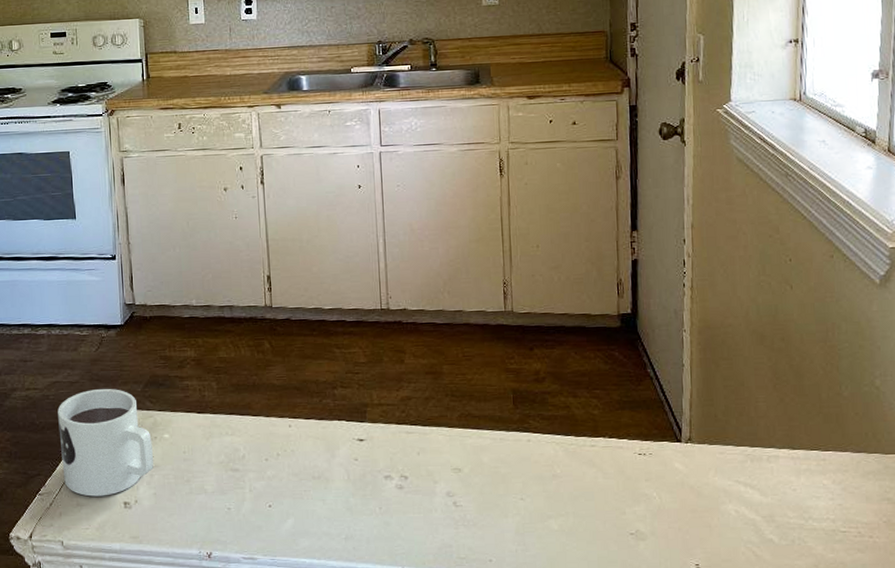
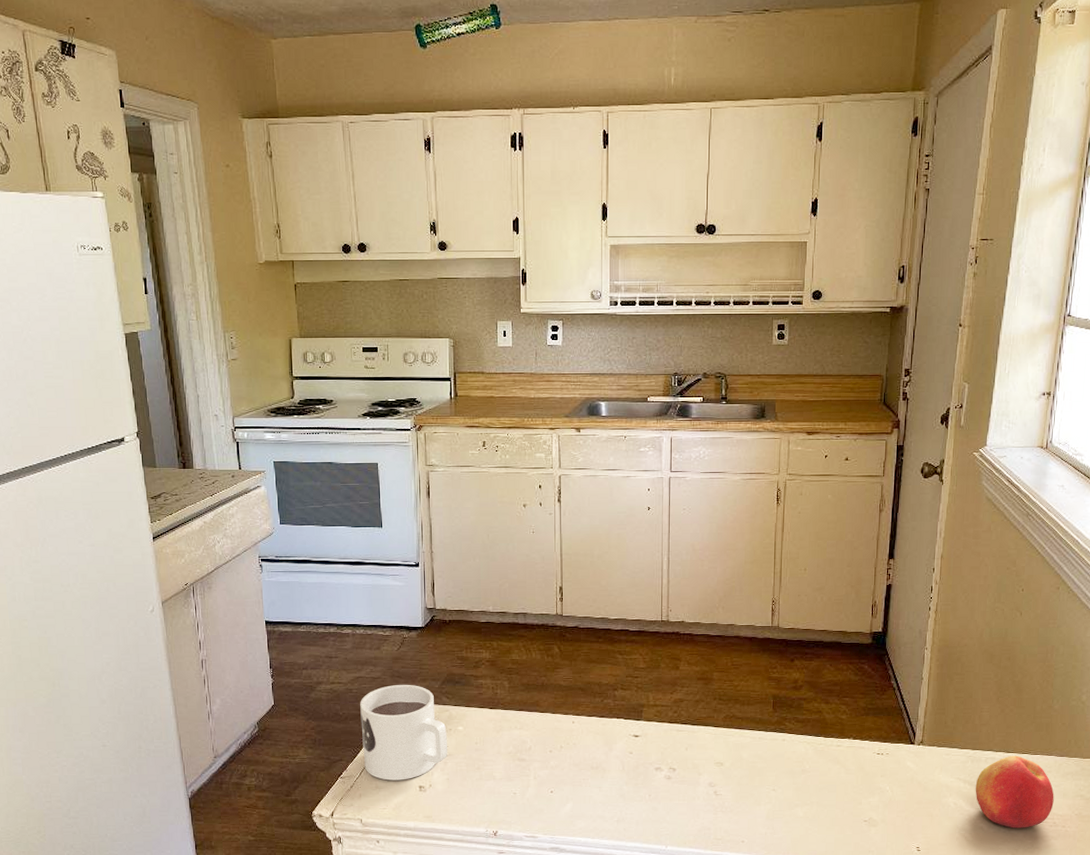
apple: none [758,452,856,540] -> present [975,755,1054,828]

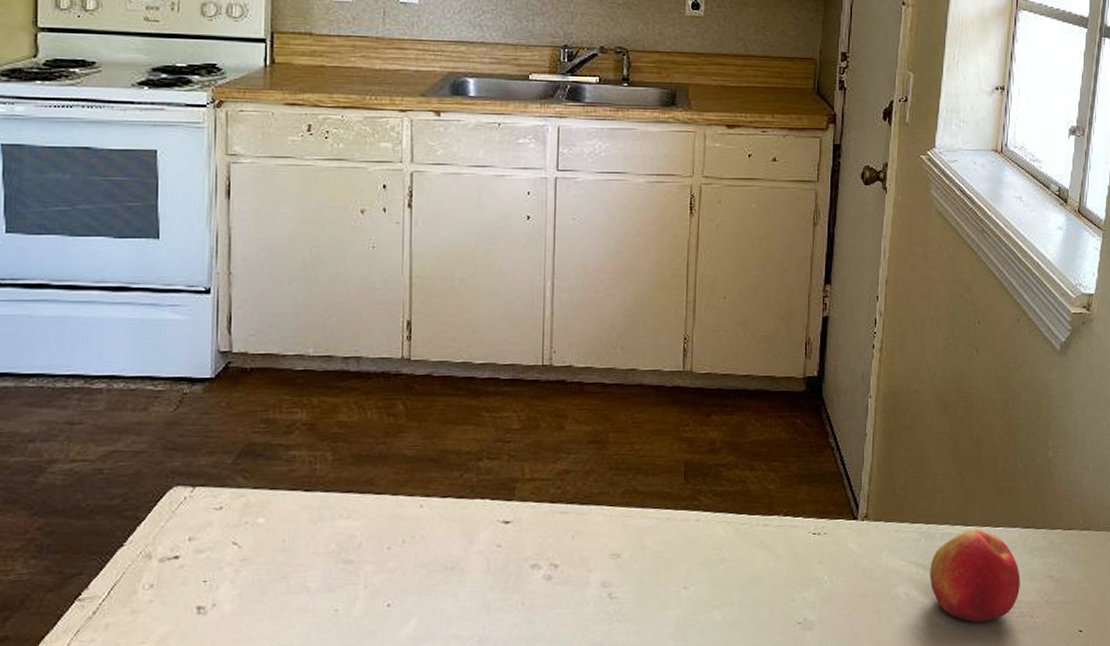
mug: present [360,684,447,780] -> none [113,459,241,601]

